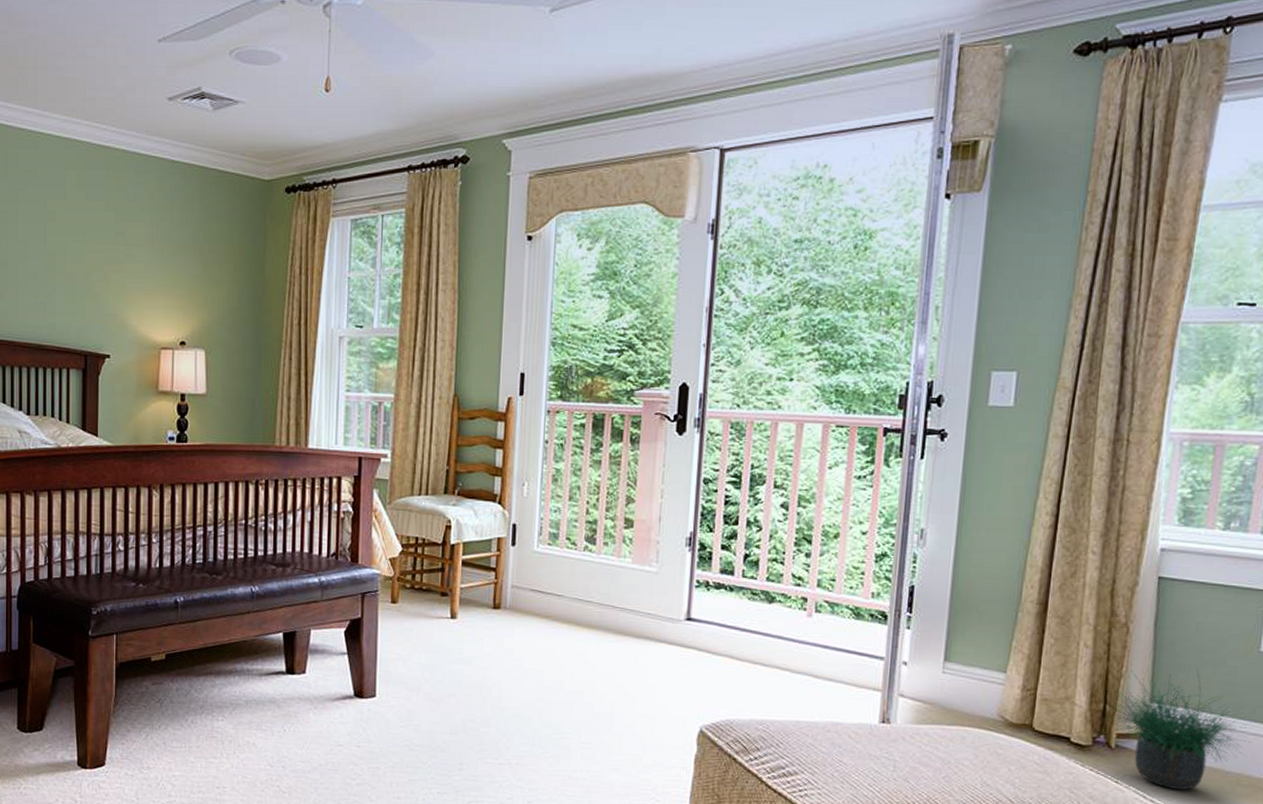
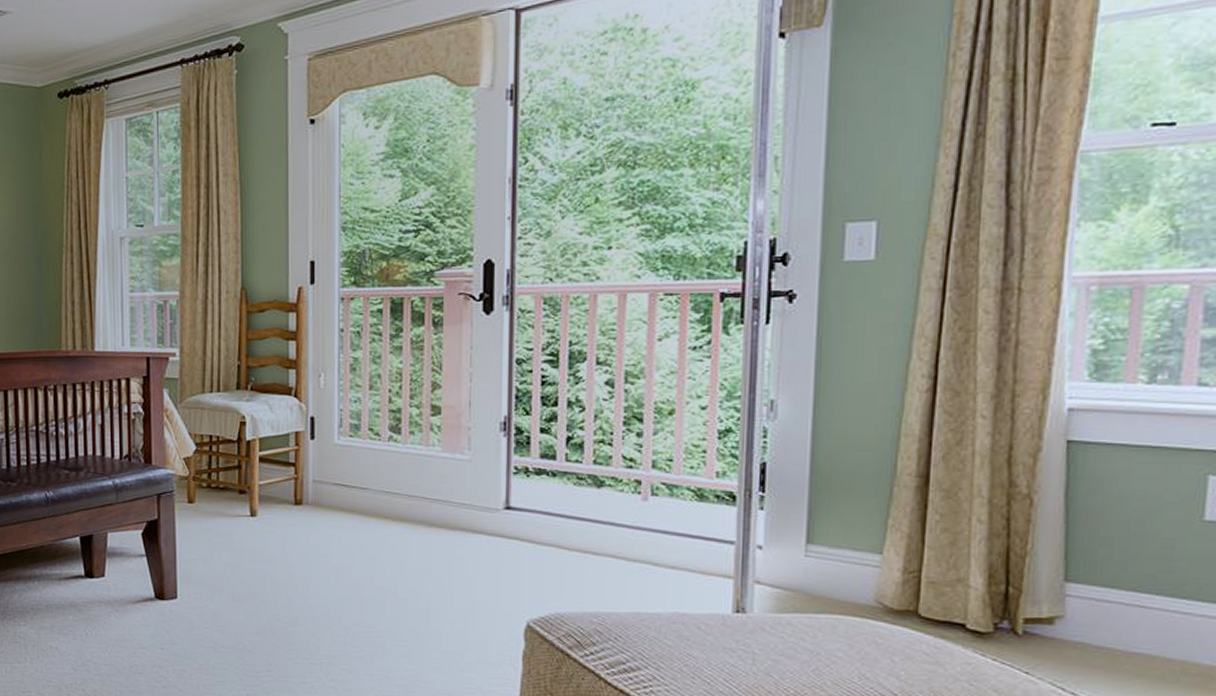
potted plant: present [1102,667,1251,791] -> none [1005,542,1198,682]

